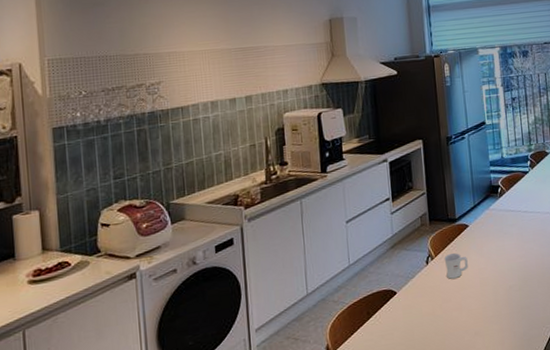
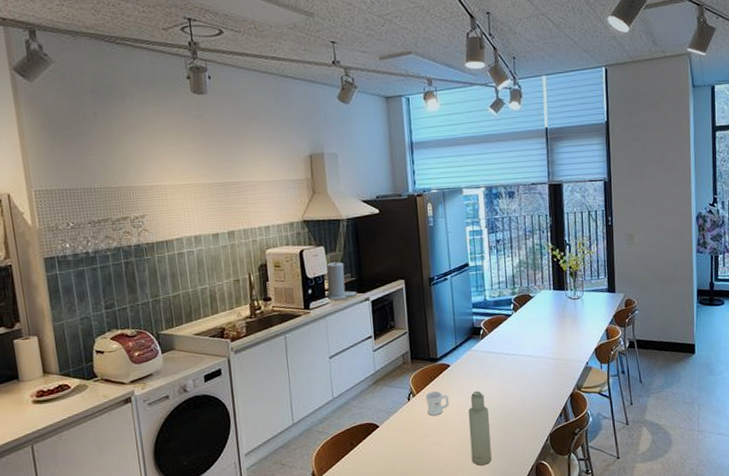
paper towel: none [343,123,375,164] -> present [326,262,357,301]
bottle: none [487,251,513,331] -> present [468,390,492,466]

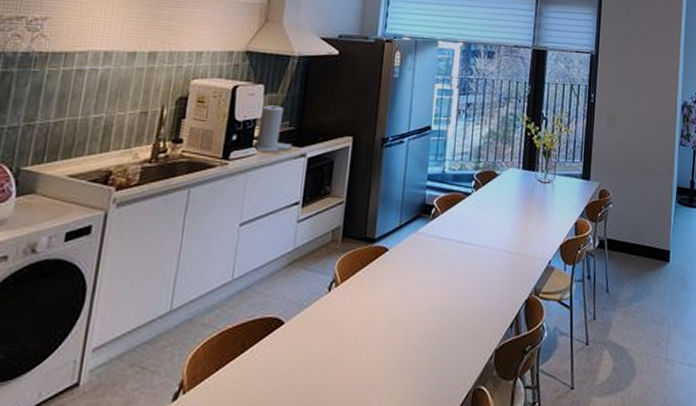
mug: present [425,391,449,417] -> none [350,282,380,315]
bottle: present [468,390,492,466] -> none [394,285,427,387]

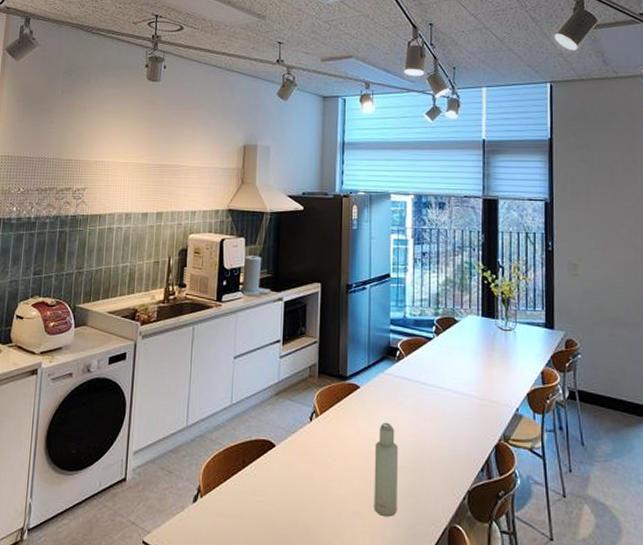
bottle: none [394,285,427,387] -> present [374,422,399,516]

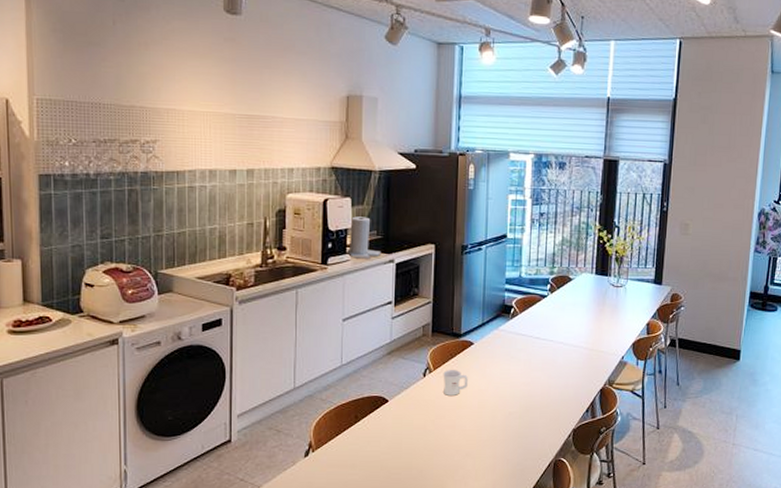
mug: none [329,415,355,445] -> present [443,370,468,397]
bottle: present [374,422,399,516] -> none [485,374,511,455]

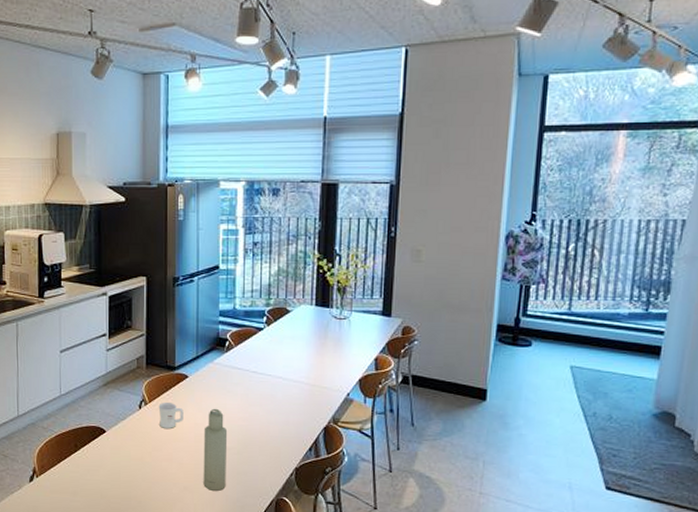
paper towel: present [347,216,382,260] -> none [62,251,95,293]
bottle: none [485,374,511,455] -> present [203,408,228,491]

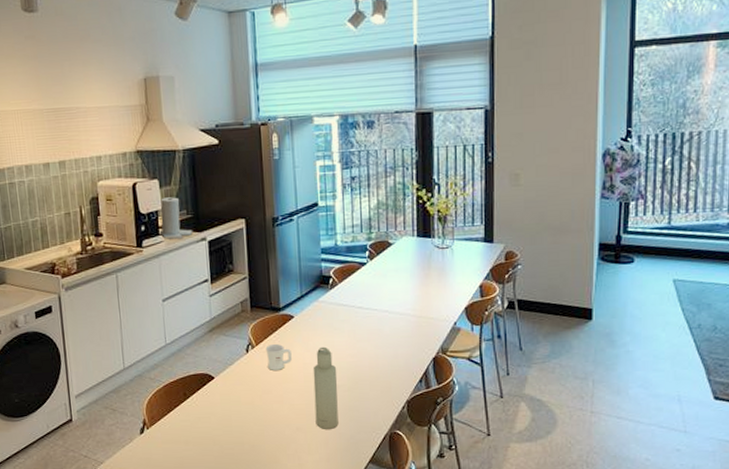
paper towel: none [62,251,95,293] -> present [159,197,193,240]

